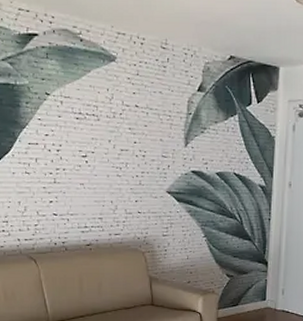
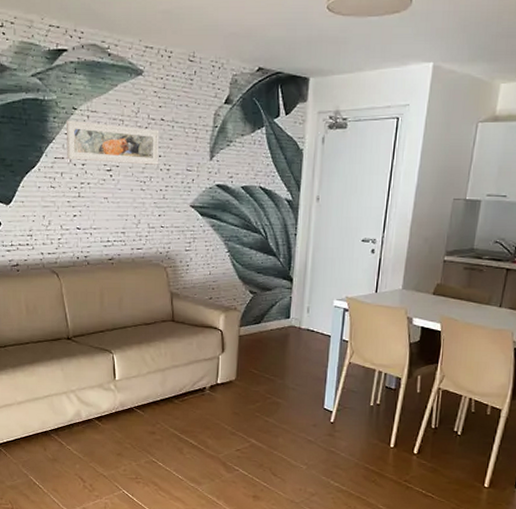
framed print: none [40,105,135,151] -> present [67,120,160,165]

